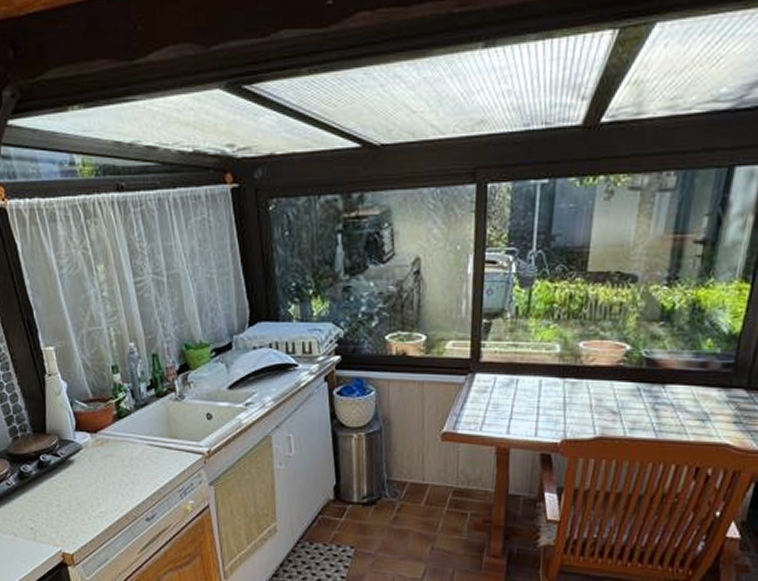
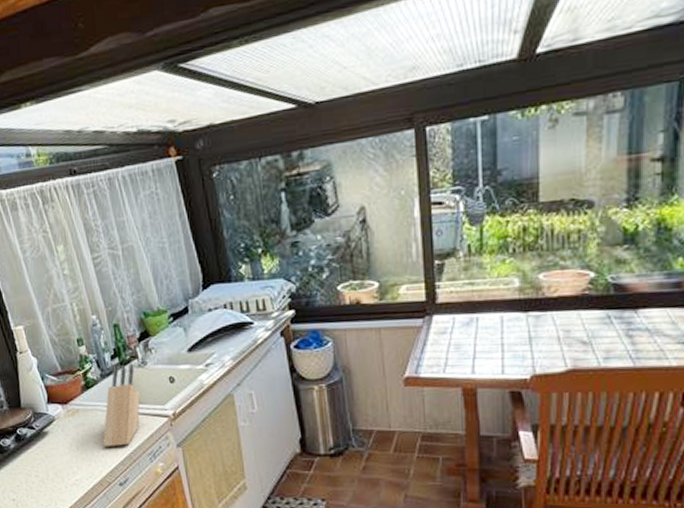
knife block: none [132,396,176,481] -> present [103,363,141,448]

